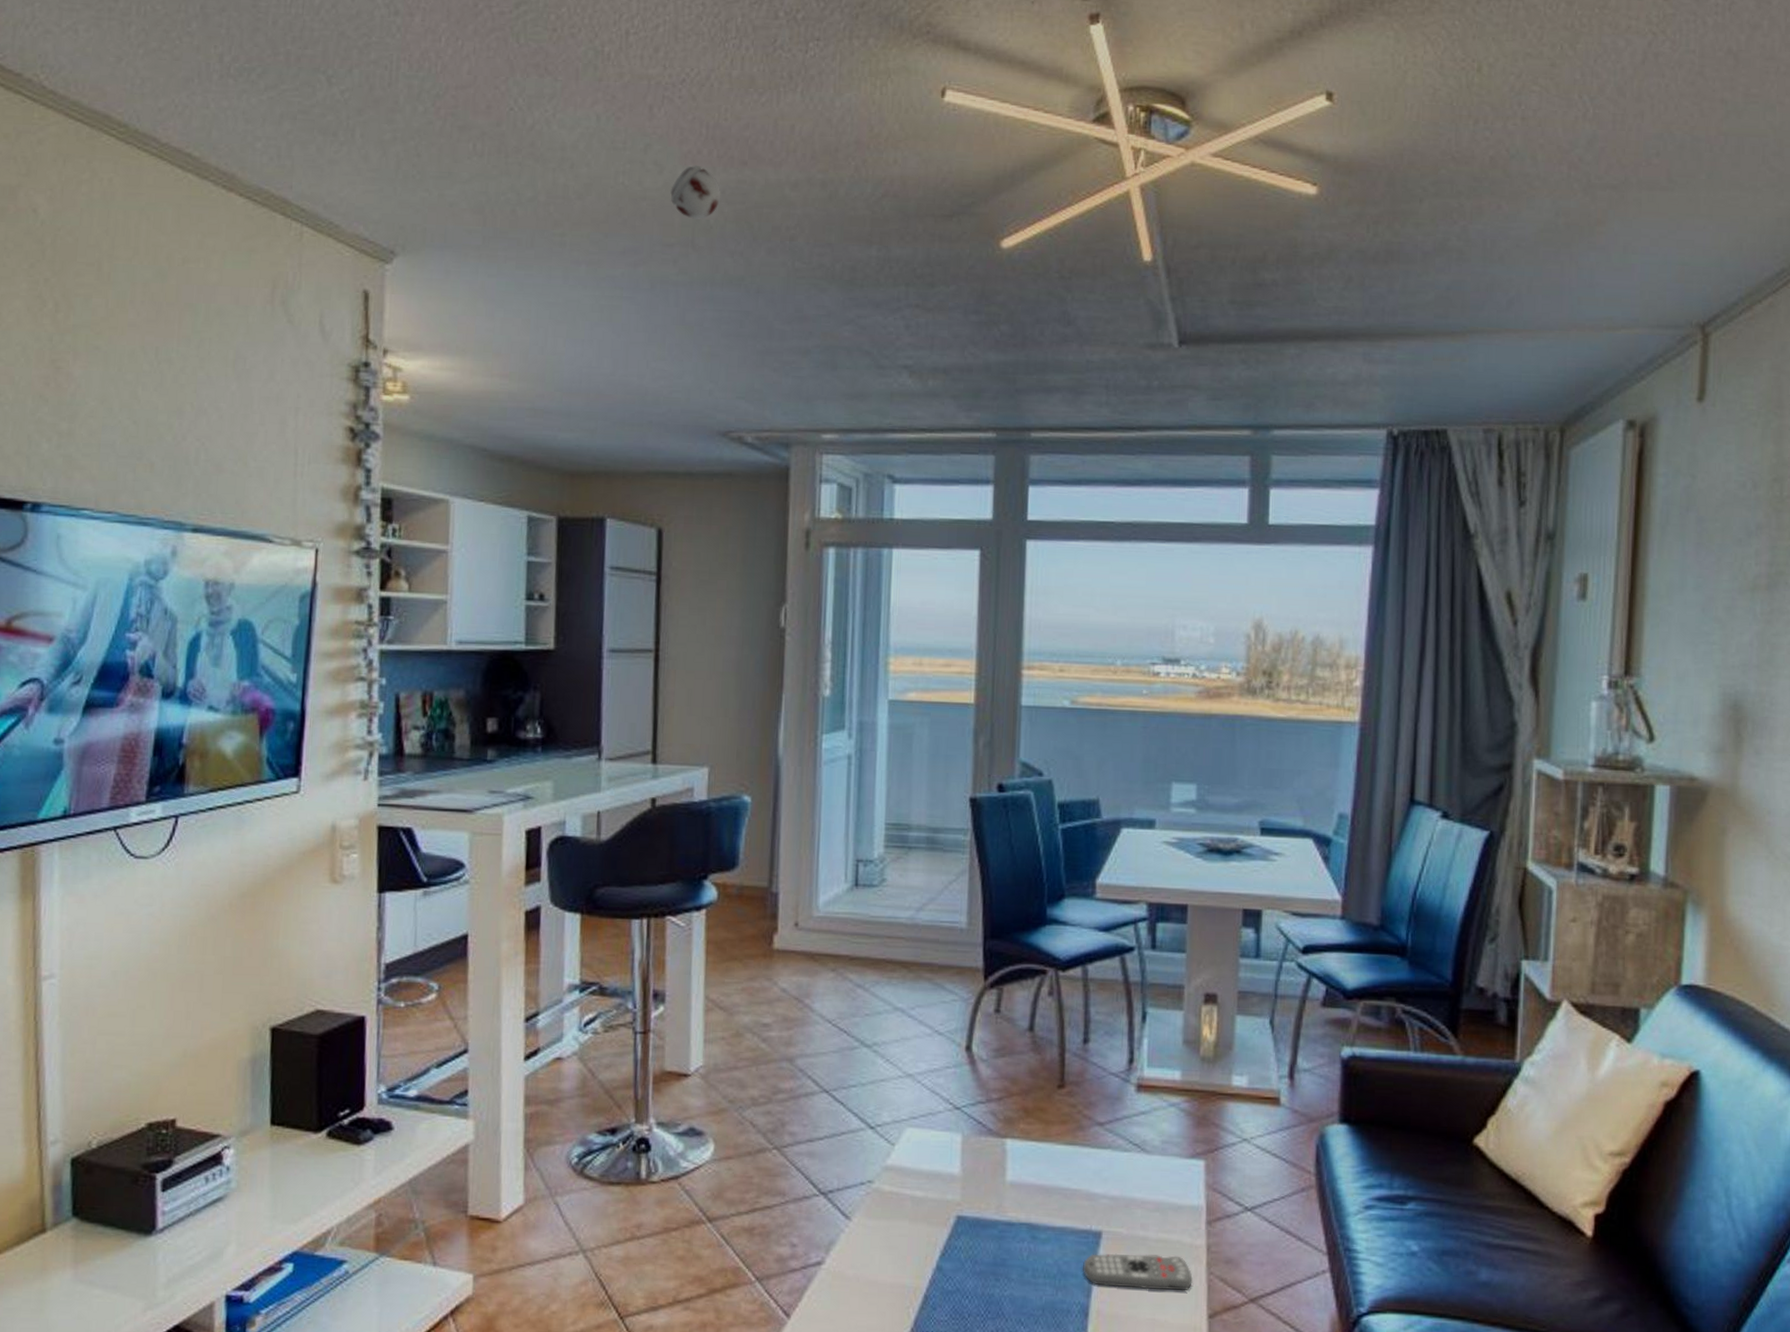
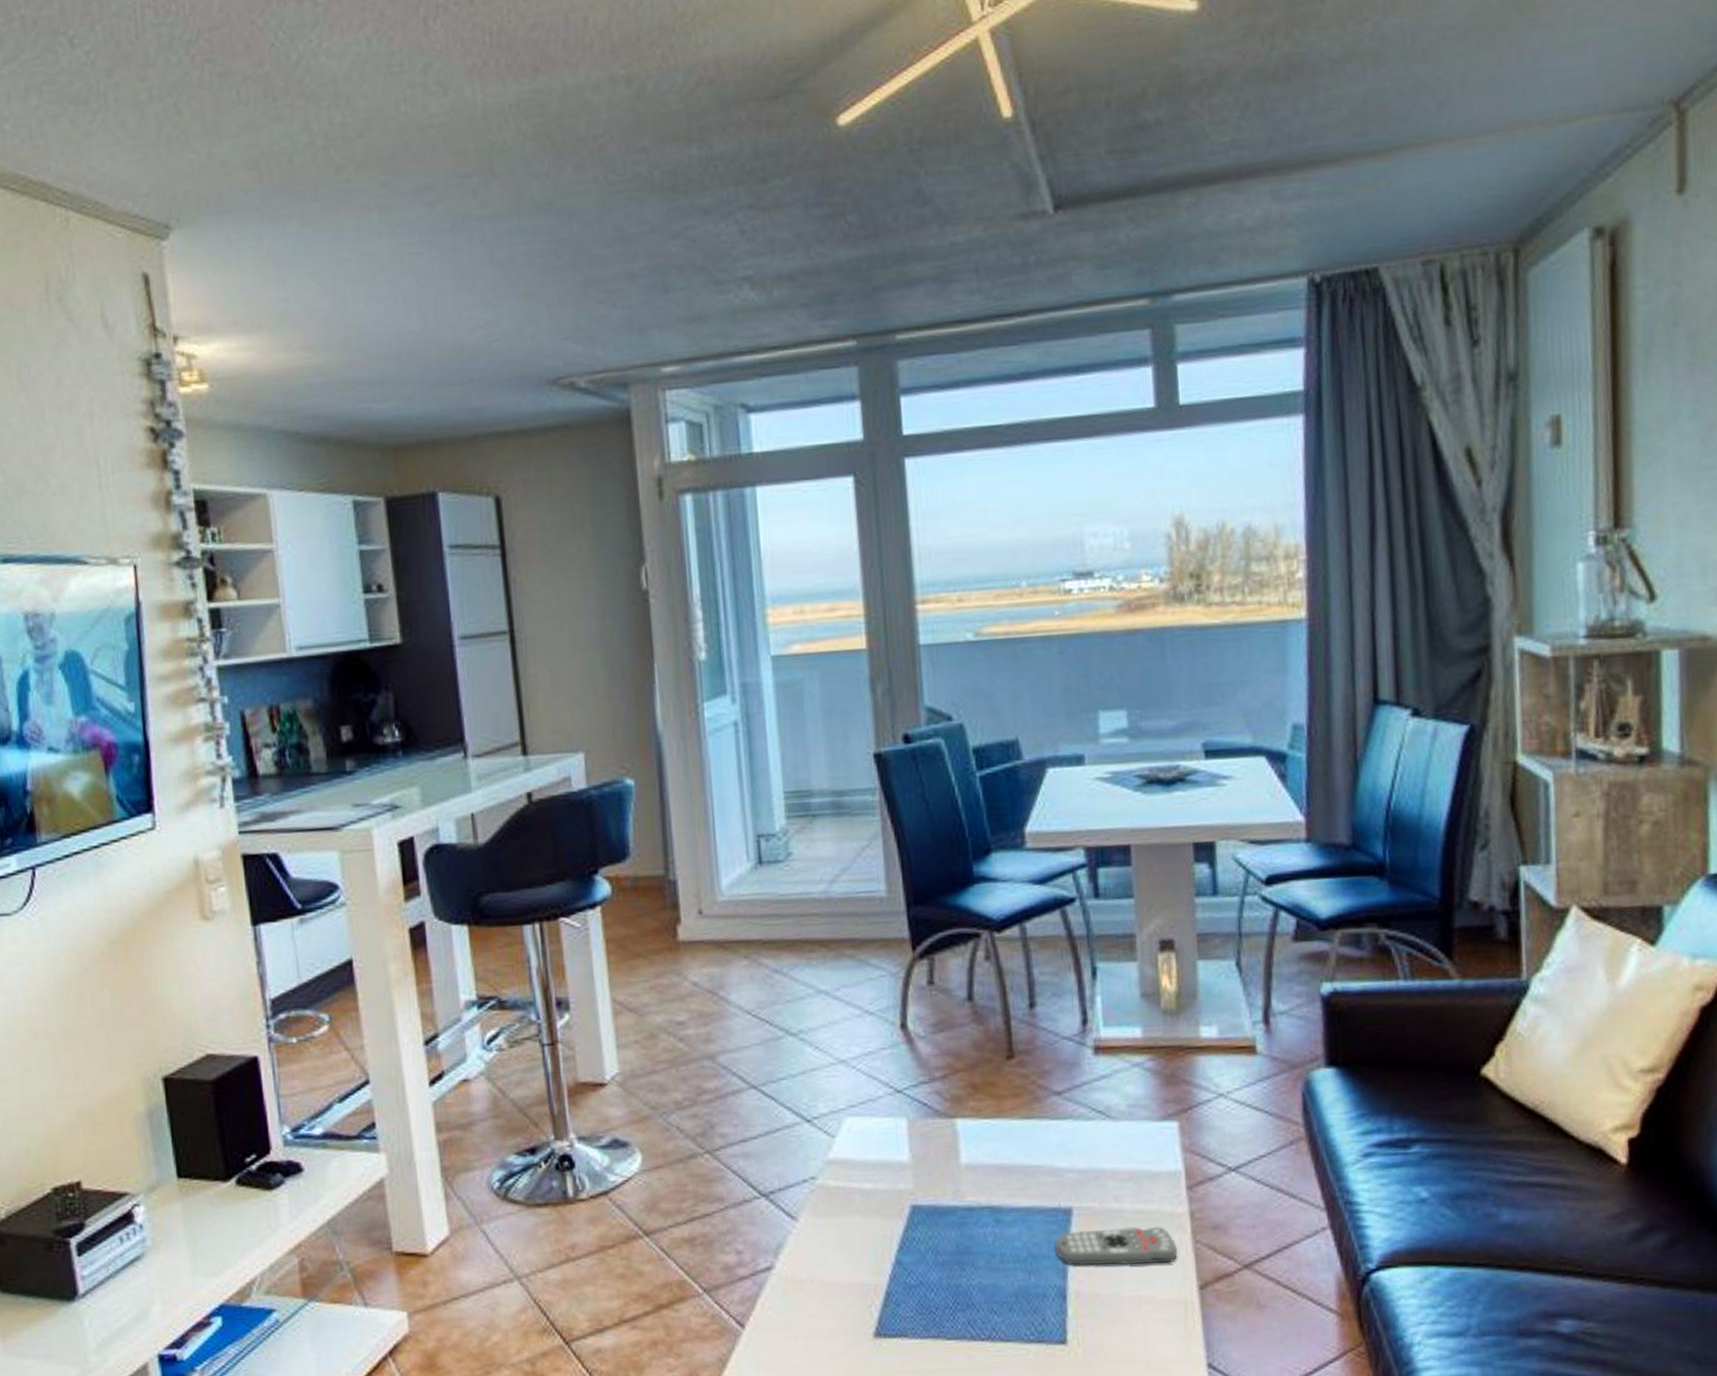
smoke detector: present [670,165,720,219] -> none [459,79,515,142]

